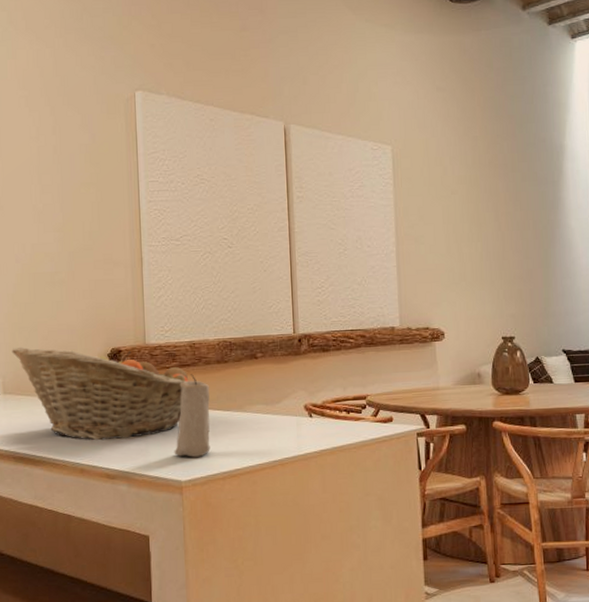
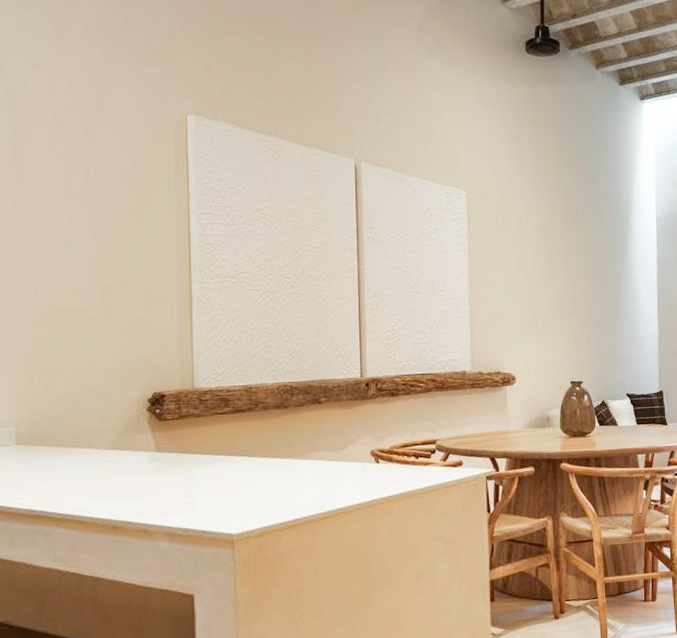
fruit basket: present [11,346,188,441] -> none [28,391,242,494]
candle: present [174,374,210,457] -> none [225,420,268,509]

